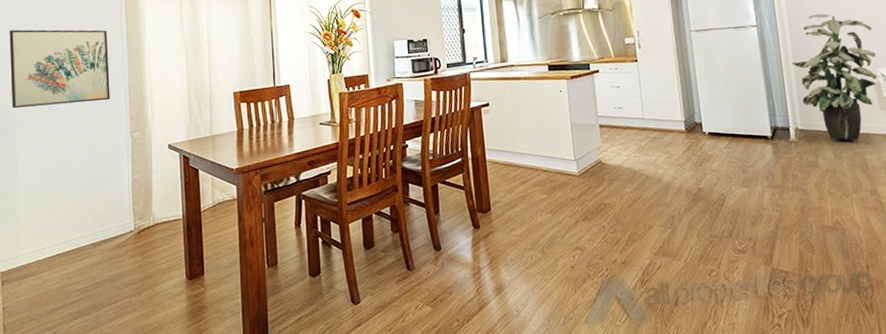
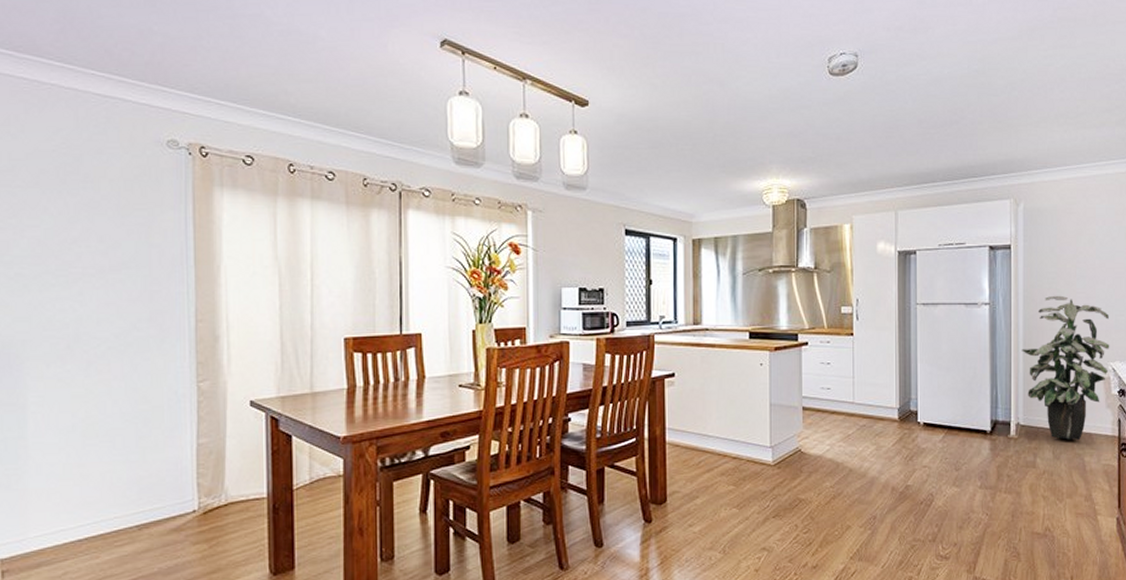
wall art: present [9,29,110,109] -> none [15,229,168,340]

